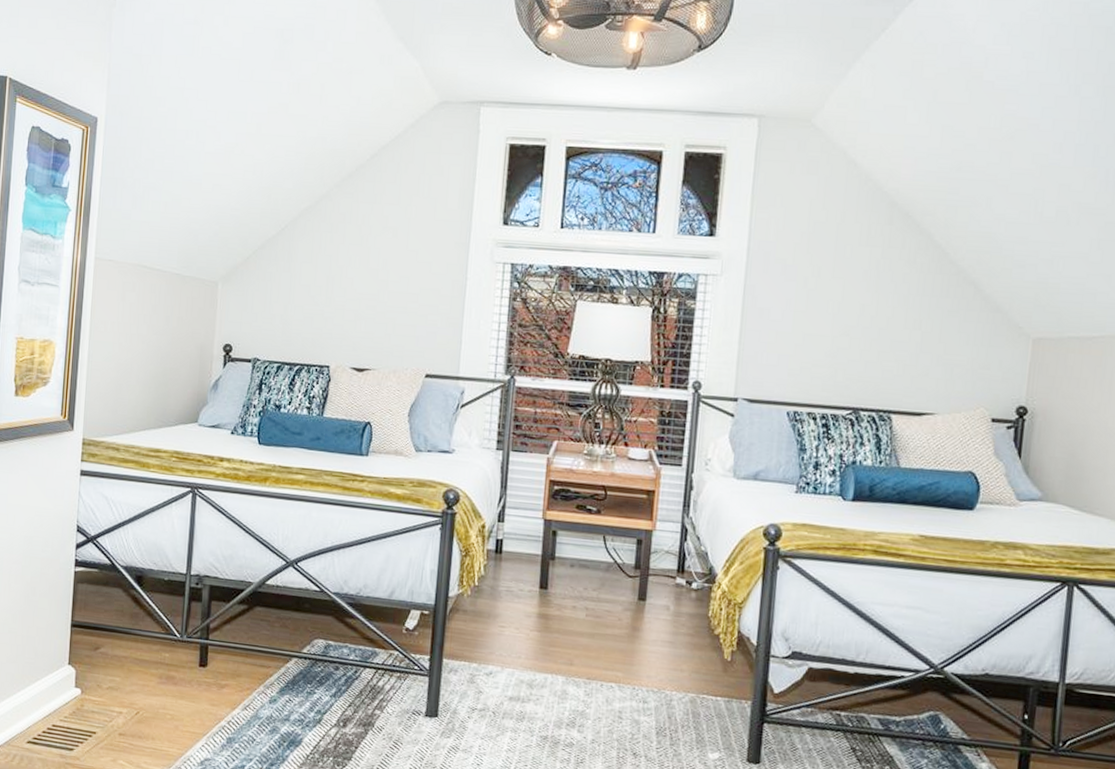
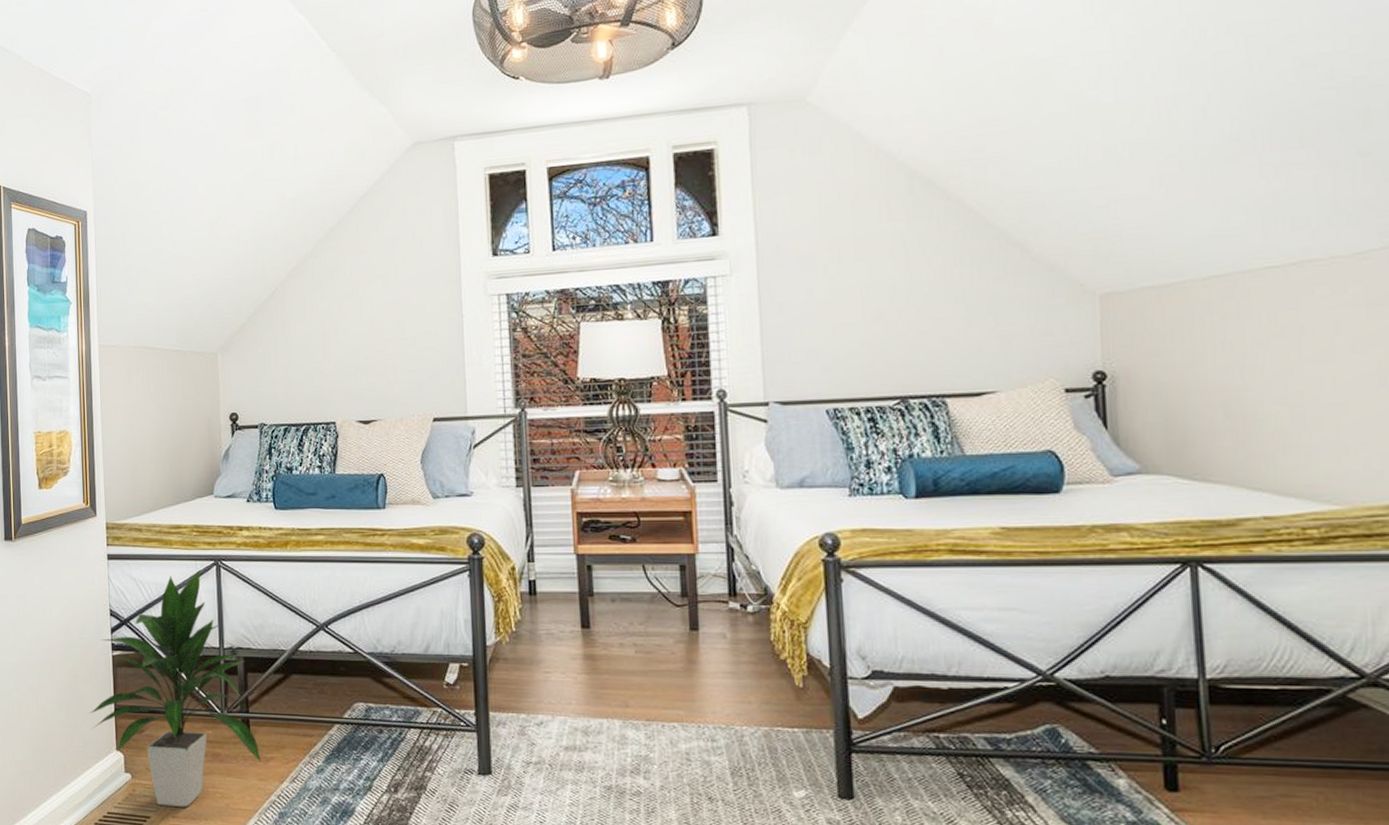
indoor plant: none [44,495,216,726] -> present [89,569,261,807]

